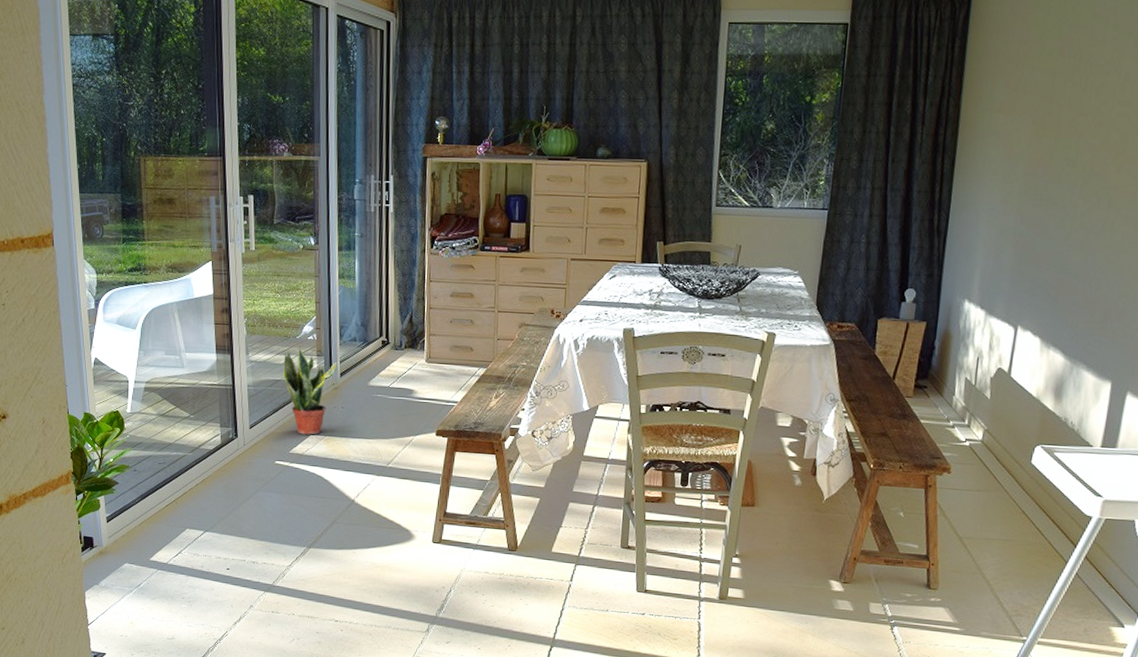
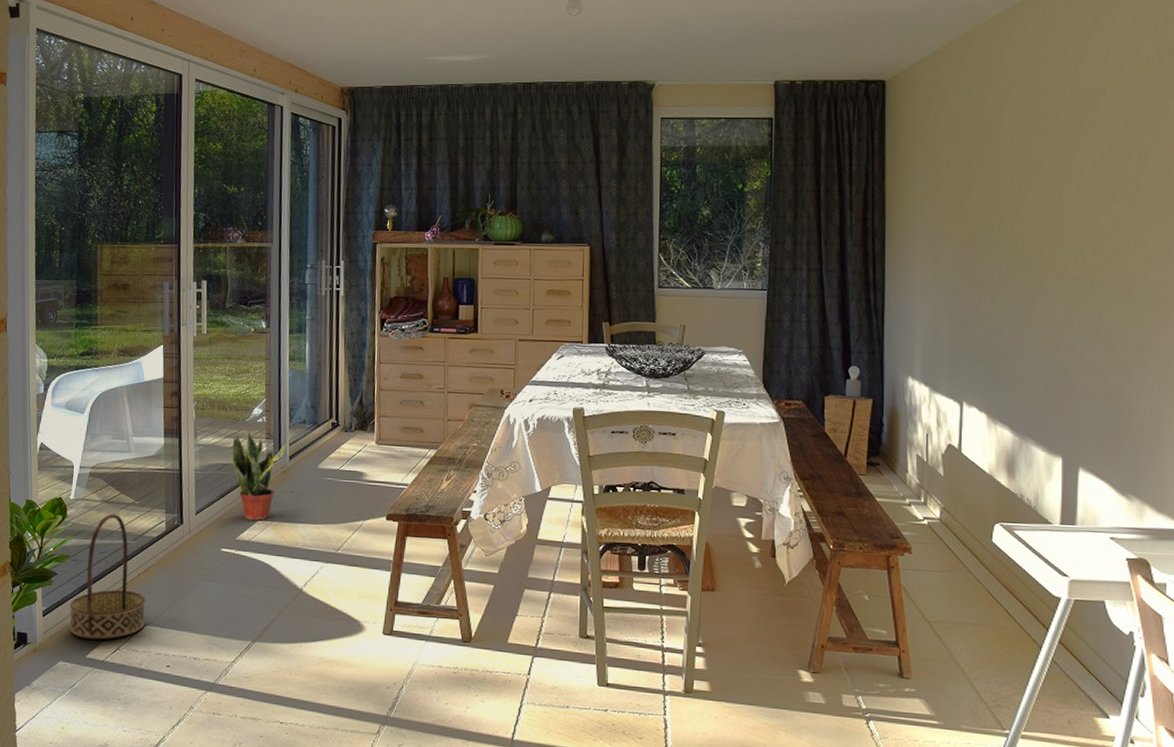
basket: none [132,427,205,544] -> present [69,514,145,640]

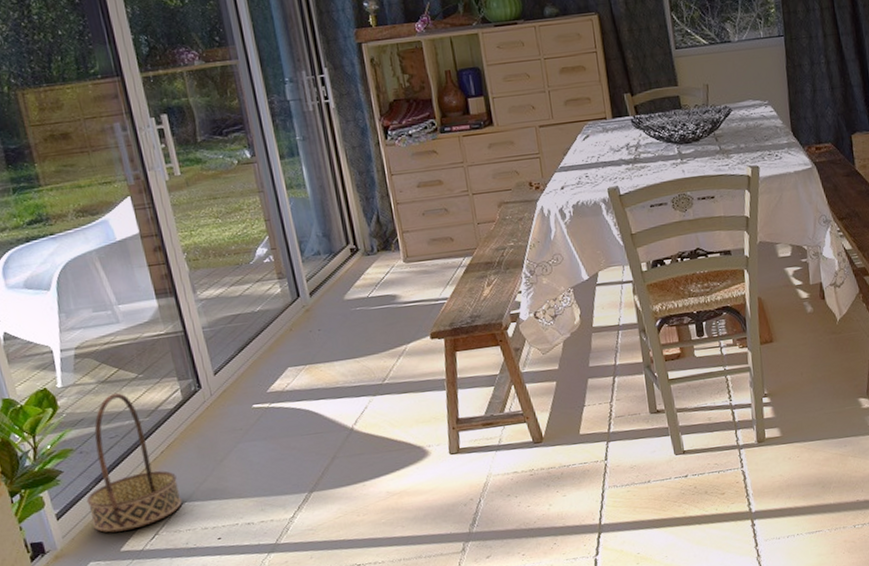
potted plant: present [231,428,287,521] -> none [239,271,304,370]

